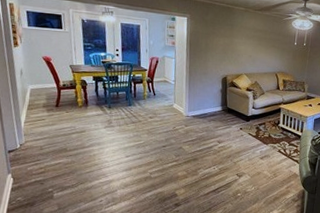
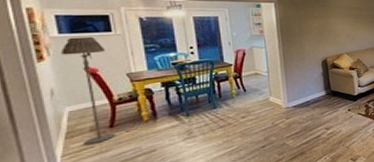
floor lamp: none [29,30,59,117] -> present [61,36,115,145]

